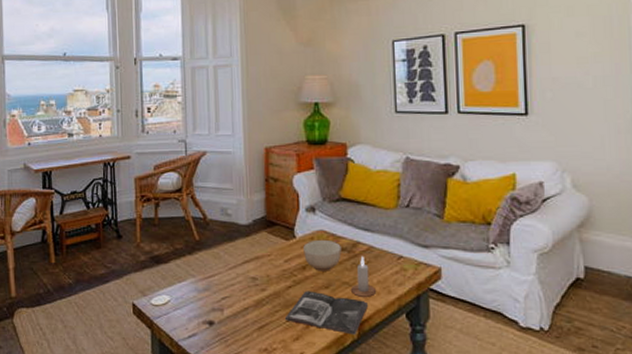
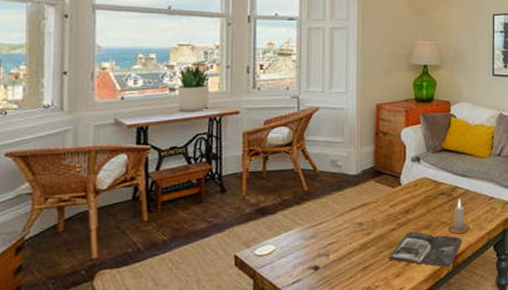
planter: none [74,106,103,157] -> present [177,62,209,112]
bowl: present [303,239,343,271] -> none [408,185,443,214]

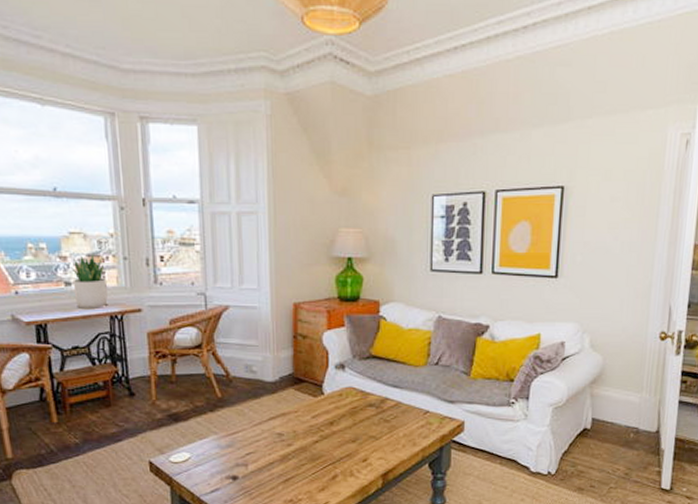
magazine: present [387,231,462,268] -> none [310,445,393,484]
candle: present [449,199,469,234] -> none [378,411,401,449]

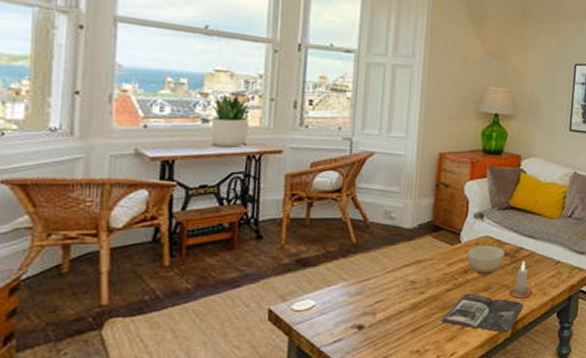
magazine: none [310,445,393,484] -> present [440,293,523,333]
bowl: none [331,396,371,426] -> present [467,244,506,275]
candle: none [378,411,401,449] -> present [509,261,532,298]

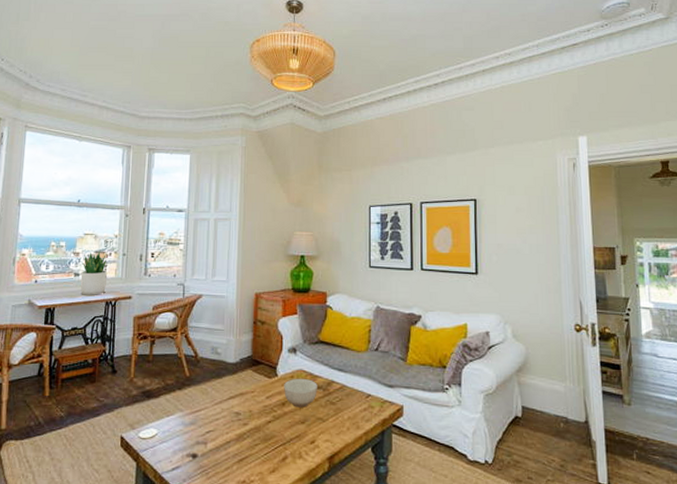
magazine: present [440,293,523,333] -> none [263,425,338,467]
candle: present [509,261,532,298] -> none [324,394,346,432]

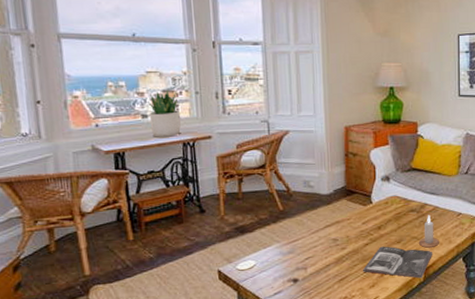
magazine: none [263,425,338,467] -> present [362,246,432,278]
bowl: present [284,378,319,408] -> none [379,203,412,230]
candle: none [324,394,346,432] -> present [419,215,439,248]

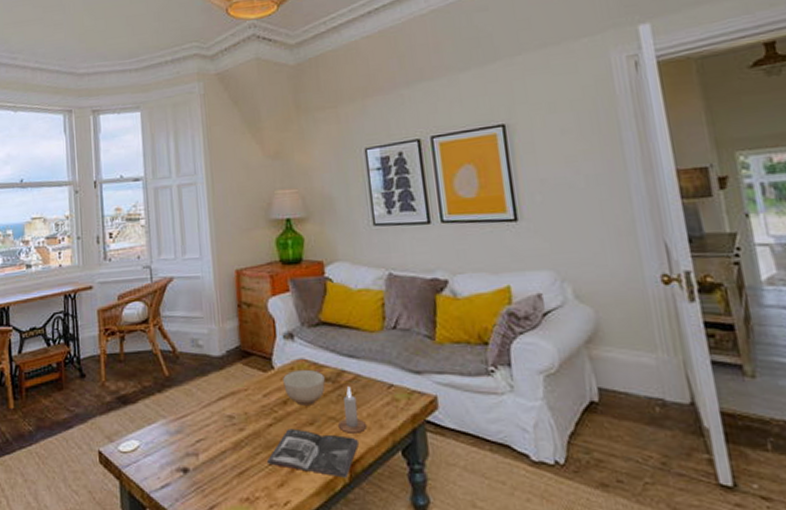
planter: present [148,88,181,137] -> none [32,234,63,289]
bowl: none [379,203,412,230] -> present [283,369,326,406]

